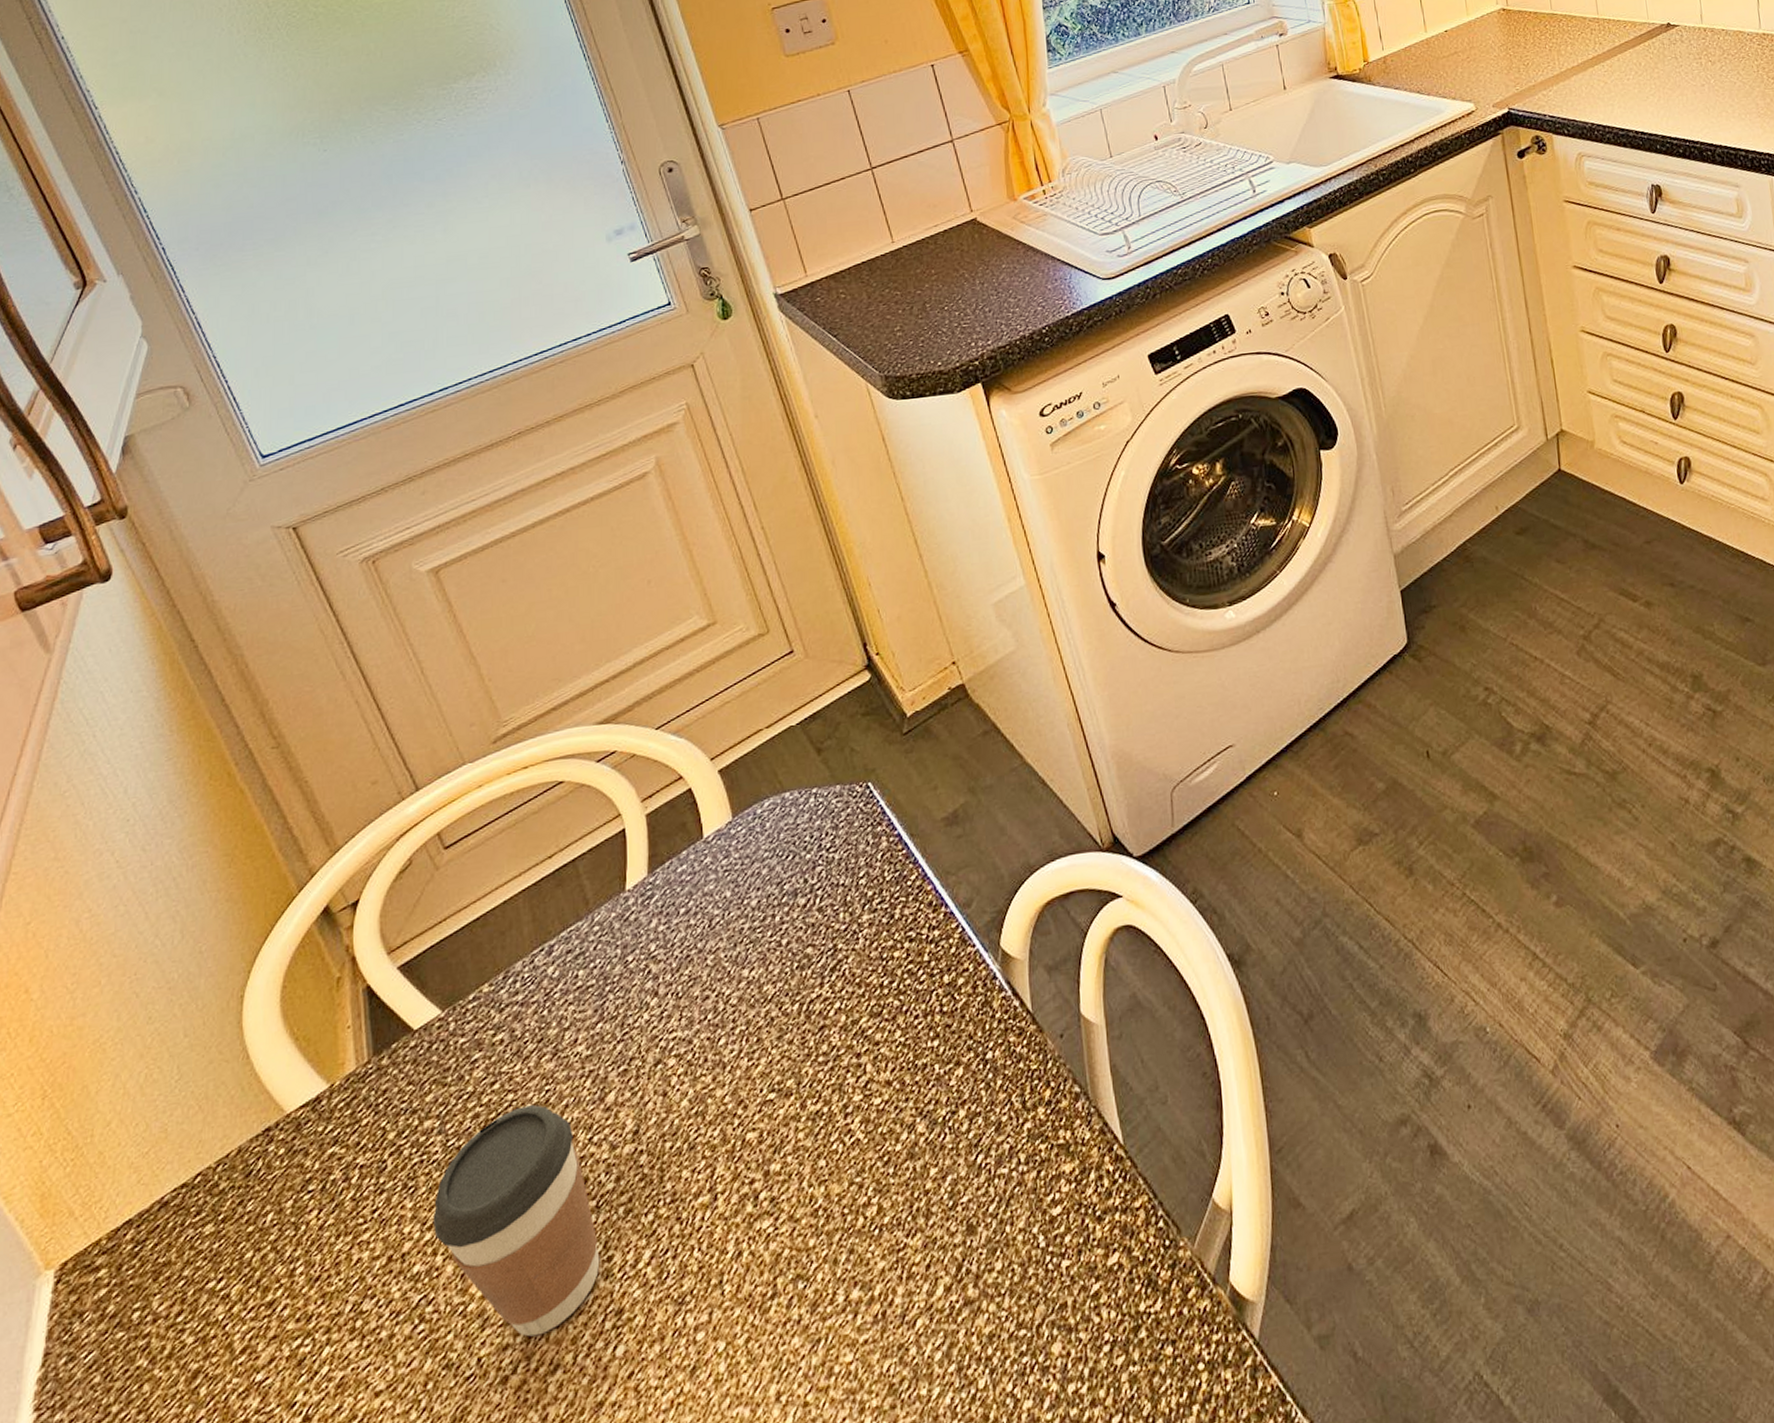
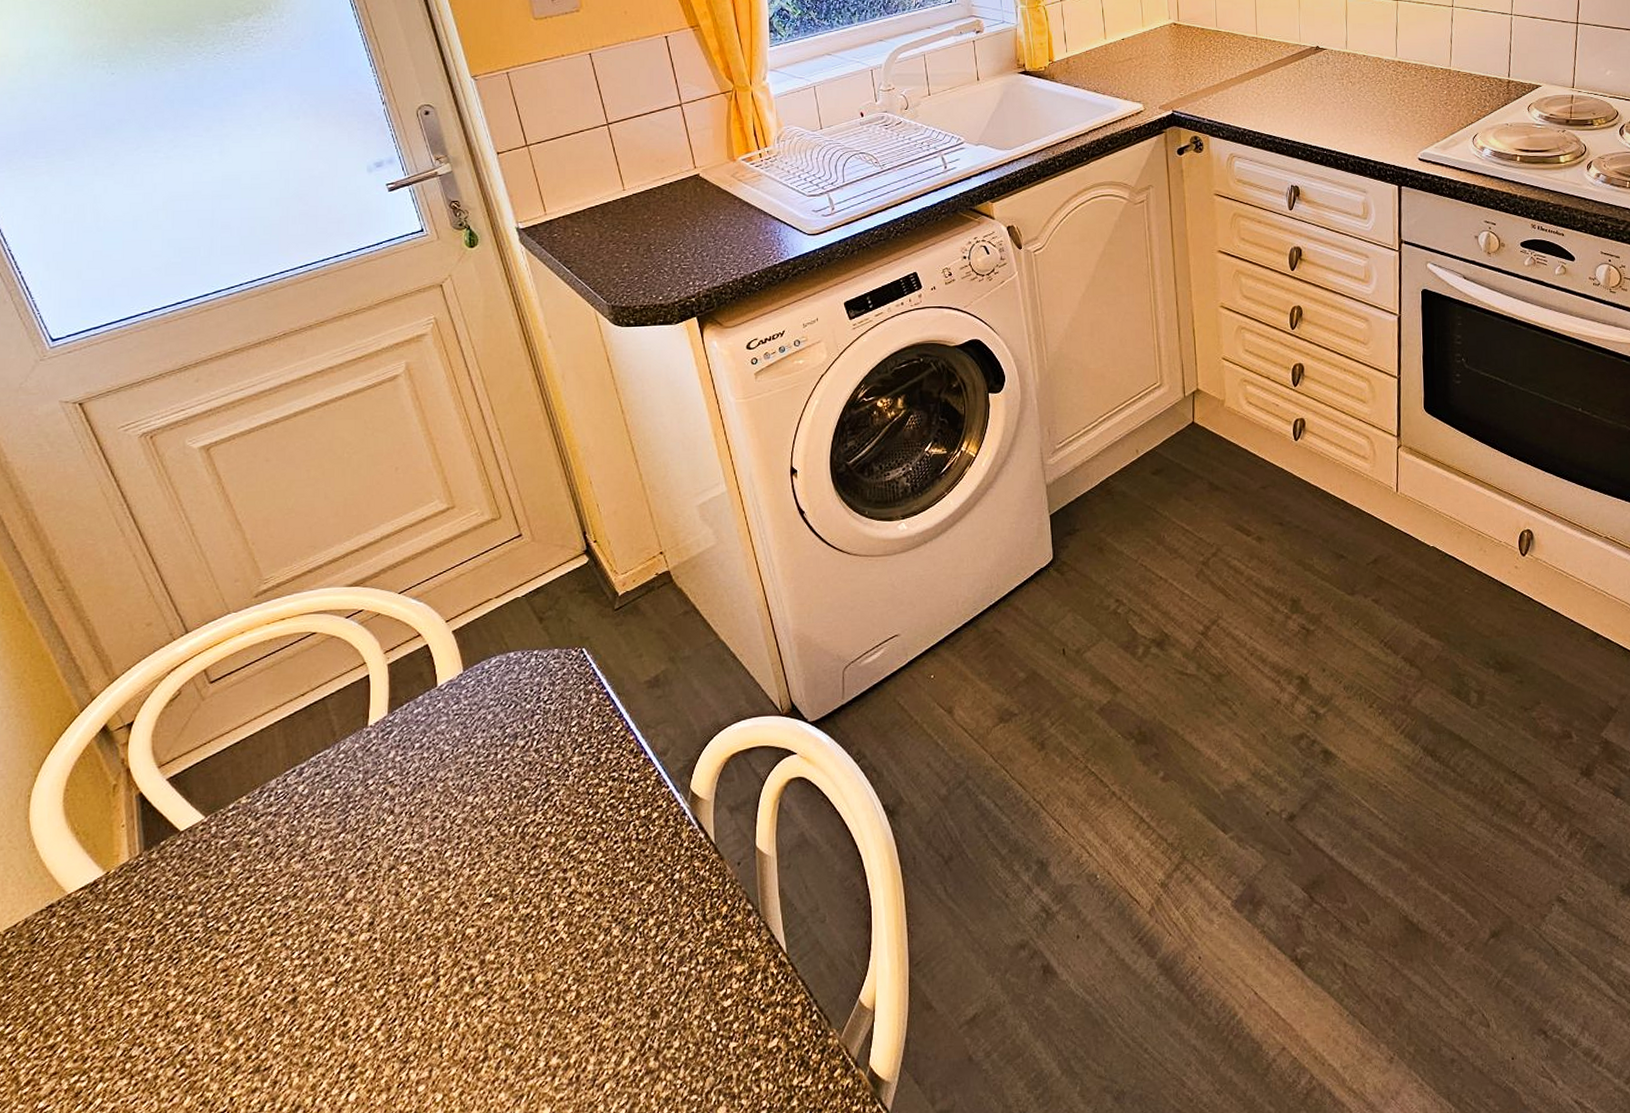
coffee cup: present [433,1104,600,1337] -> none [193,896,337,1083]

